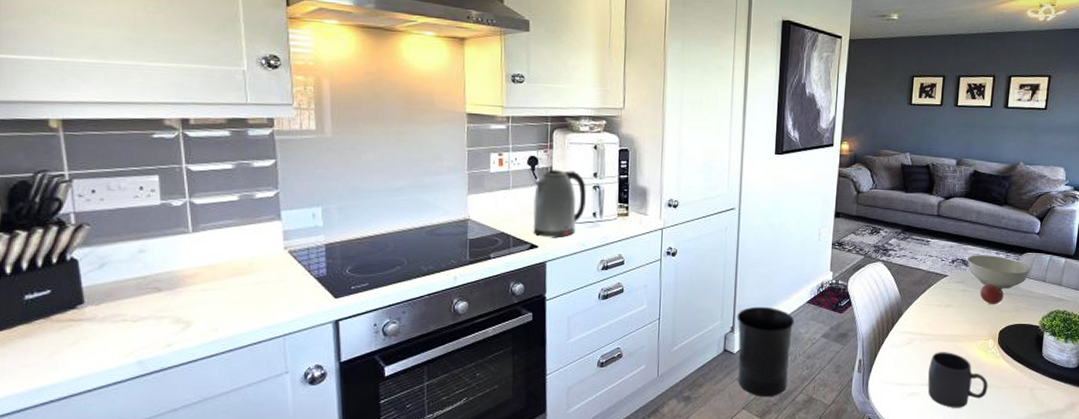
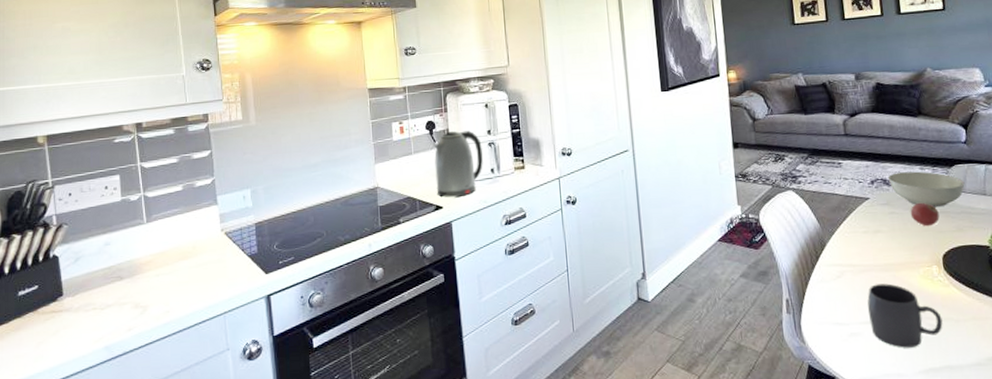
waste bin: present [737,306,794,396] -> none [646,248,711,347]

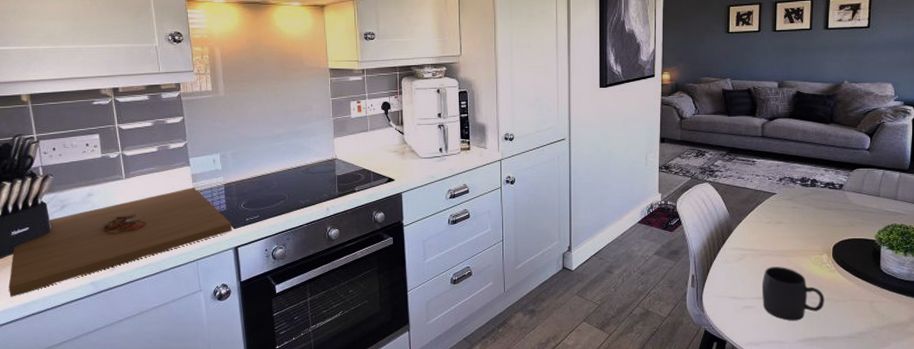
platter: none [12,229,264,369] -> present [8,188,233,297]
kettle: present [434,130,483,198] -> none [389,113,433,172]
bowl: present [887,171,965,207] -> none [795,172,862,204]
fruit: present [910,202,940,227] -> none [810,199,835,221]

